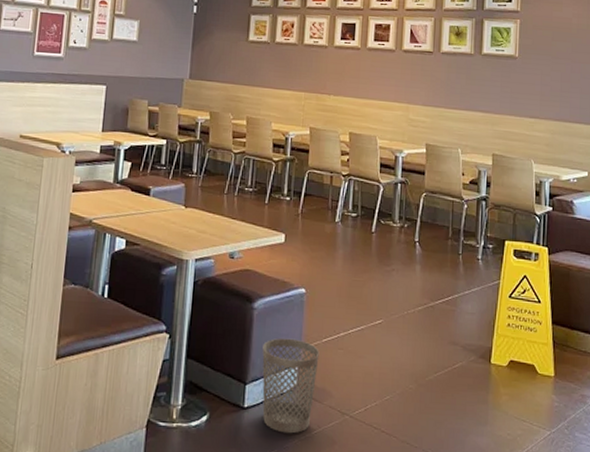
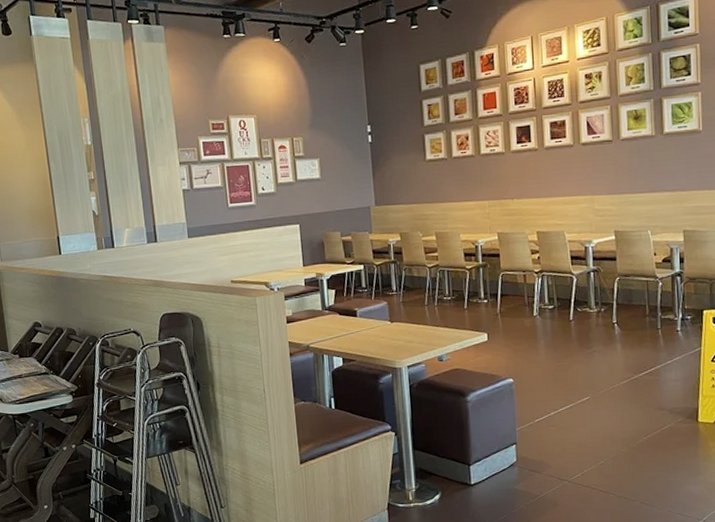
wastebasket: present [262,338,319,434] -> none [480,422,534,502]

